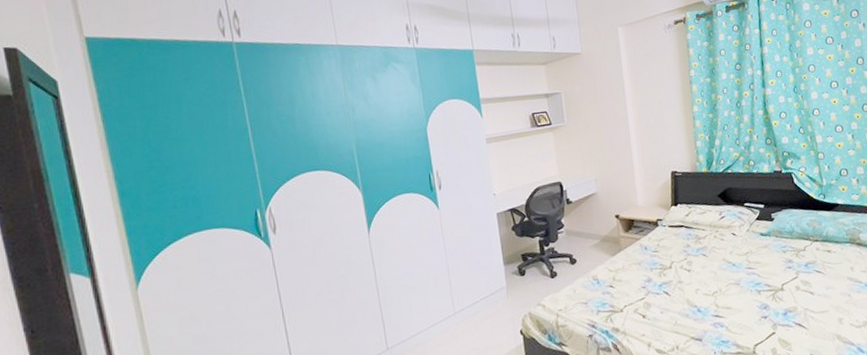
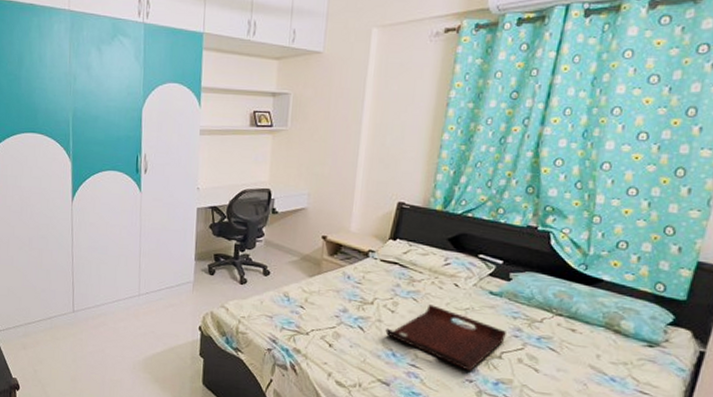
serving tray: none [687,256,782,309] -> present [385,304,506,371]

